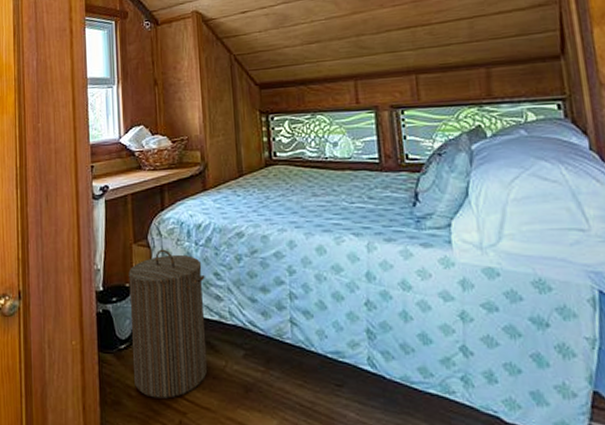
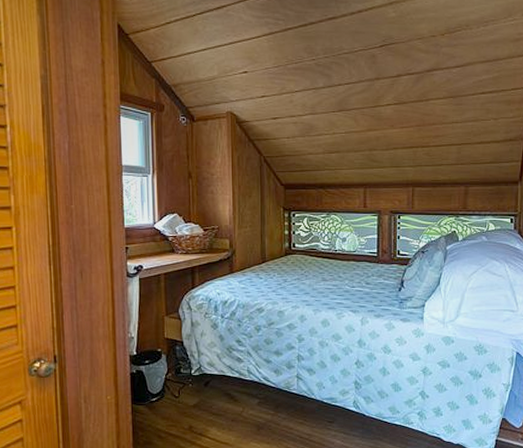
laundry hamper: present [128,249,208,399] -> none [160,321,229,438]

